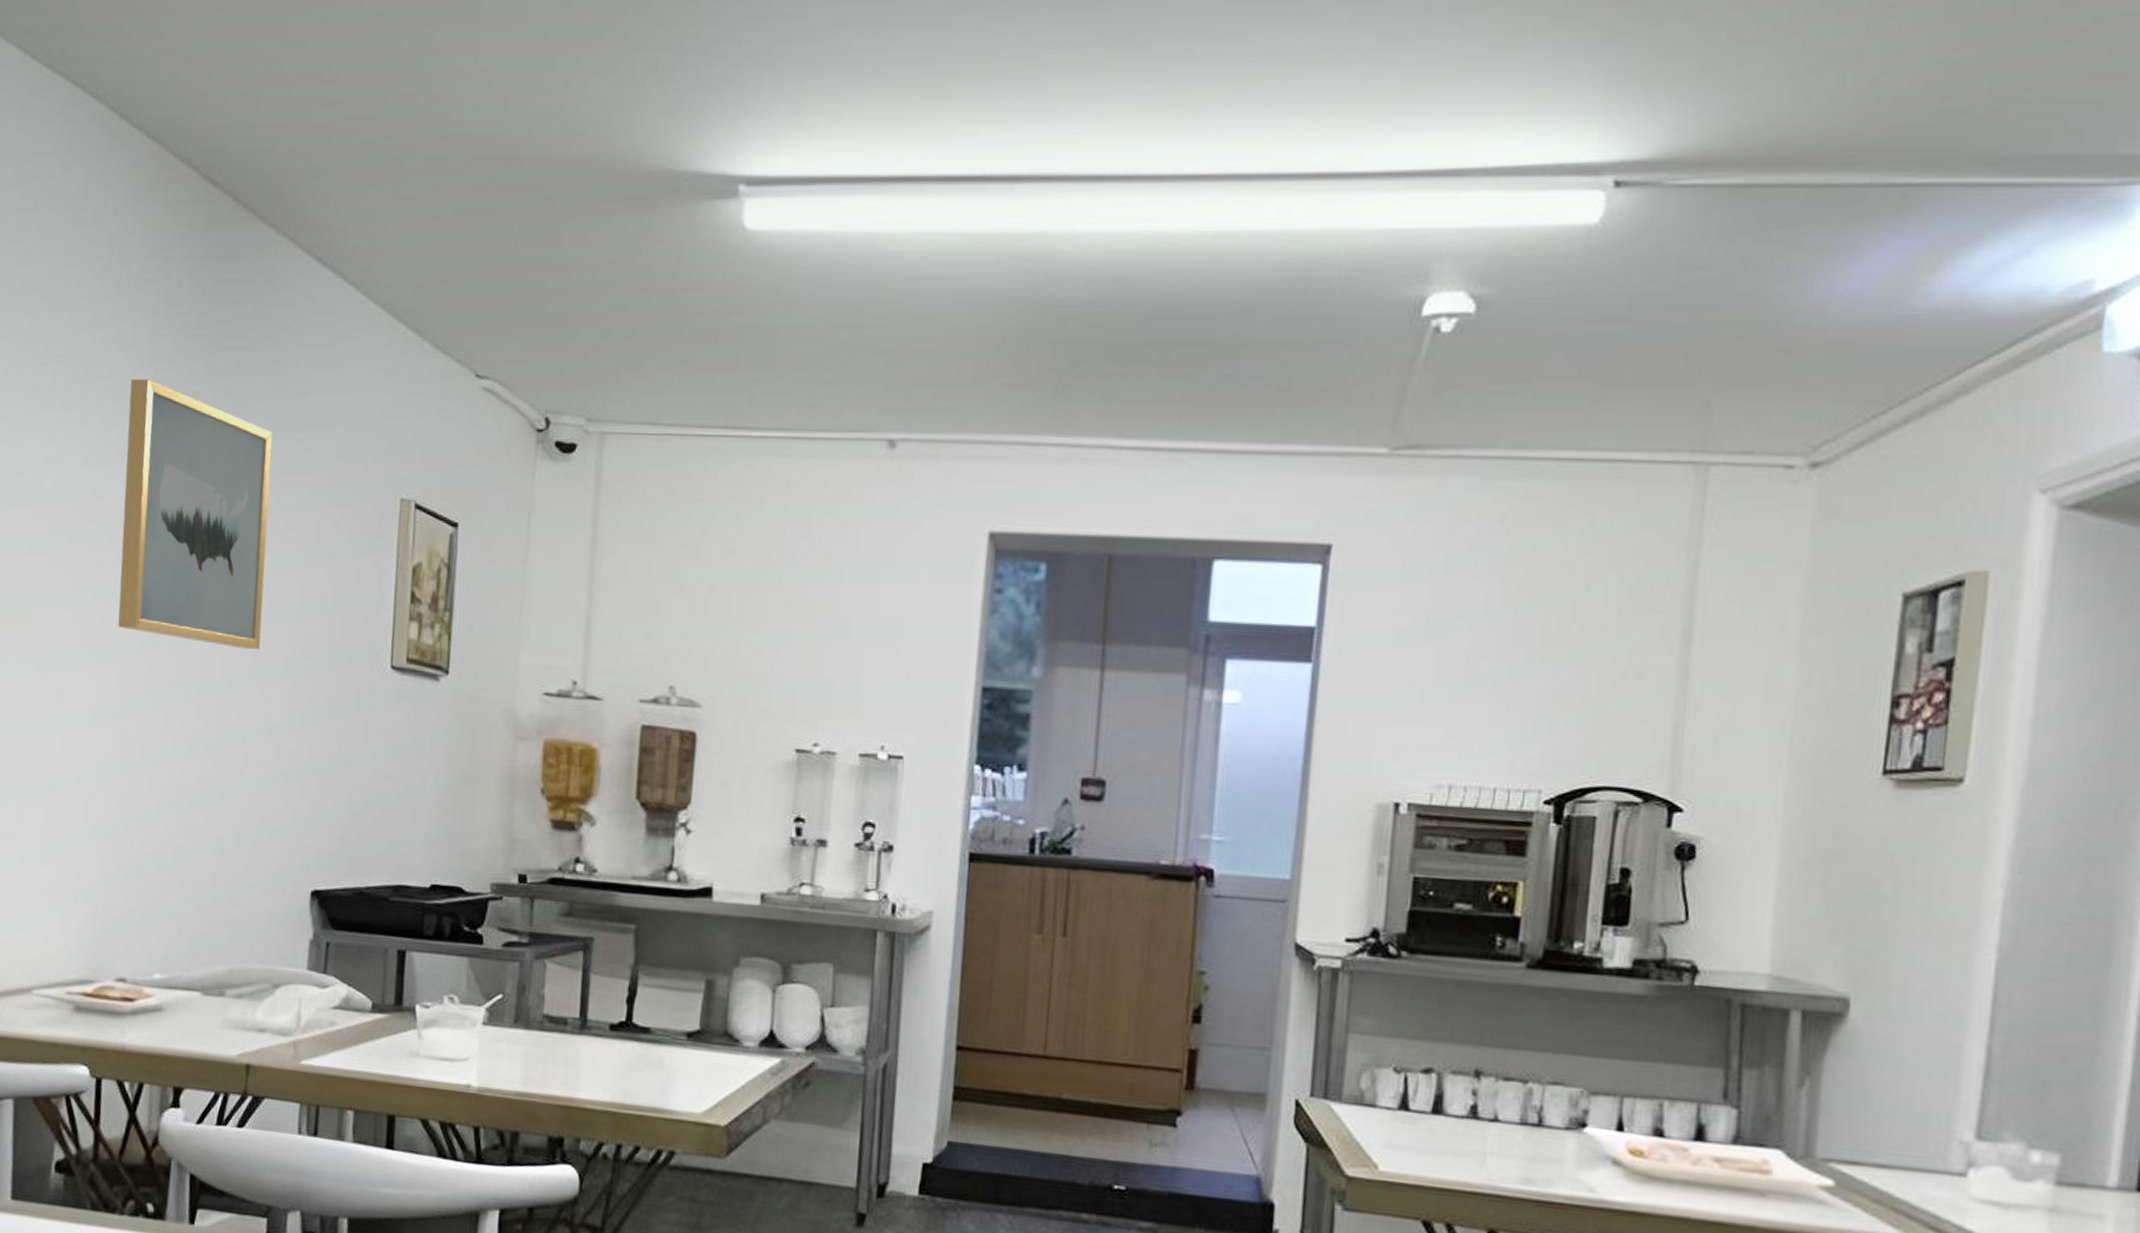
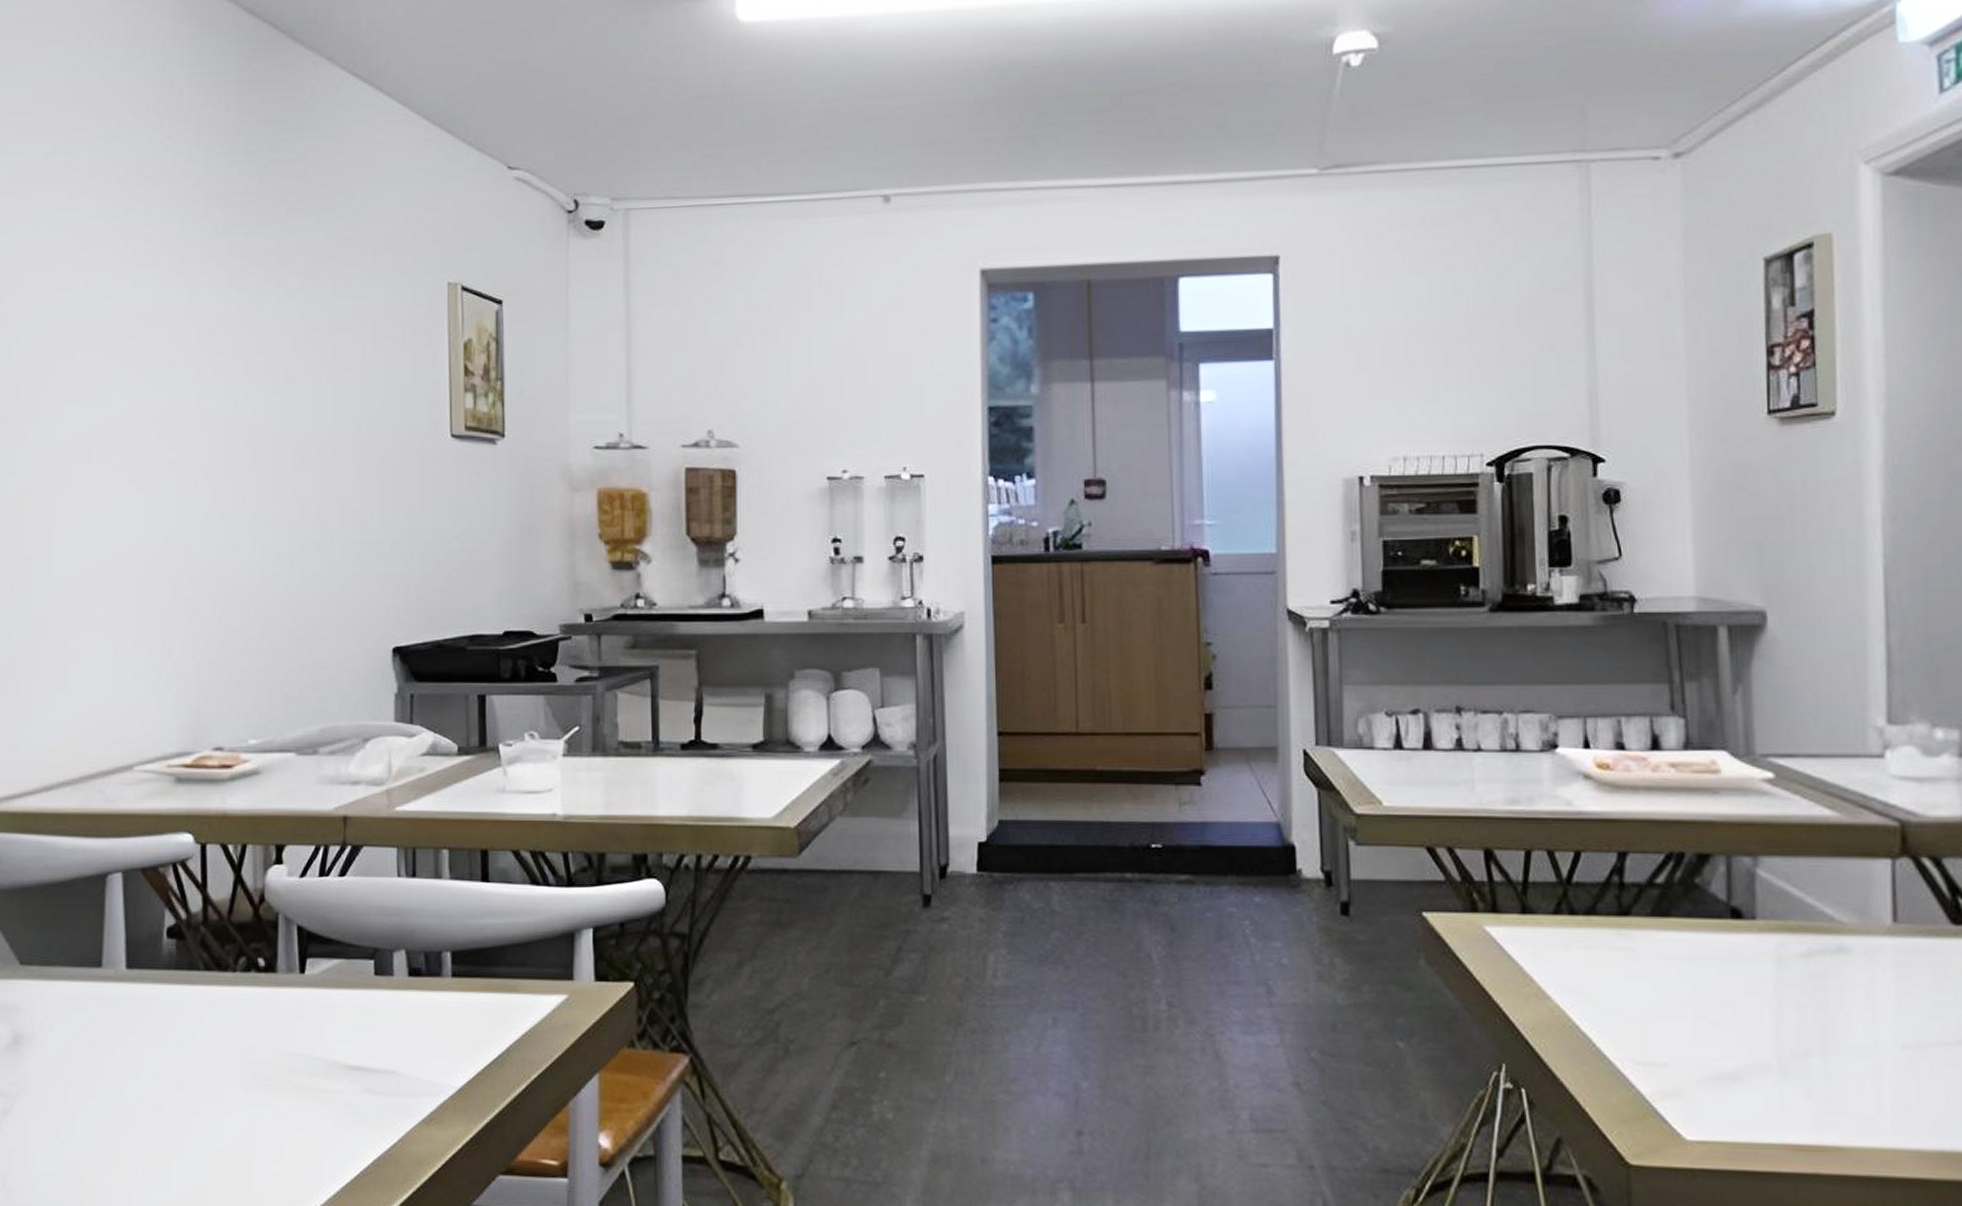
wall art: present [118,378,273,650] -> none [188,193,328,431]

